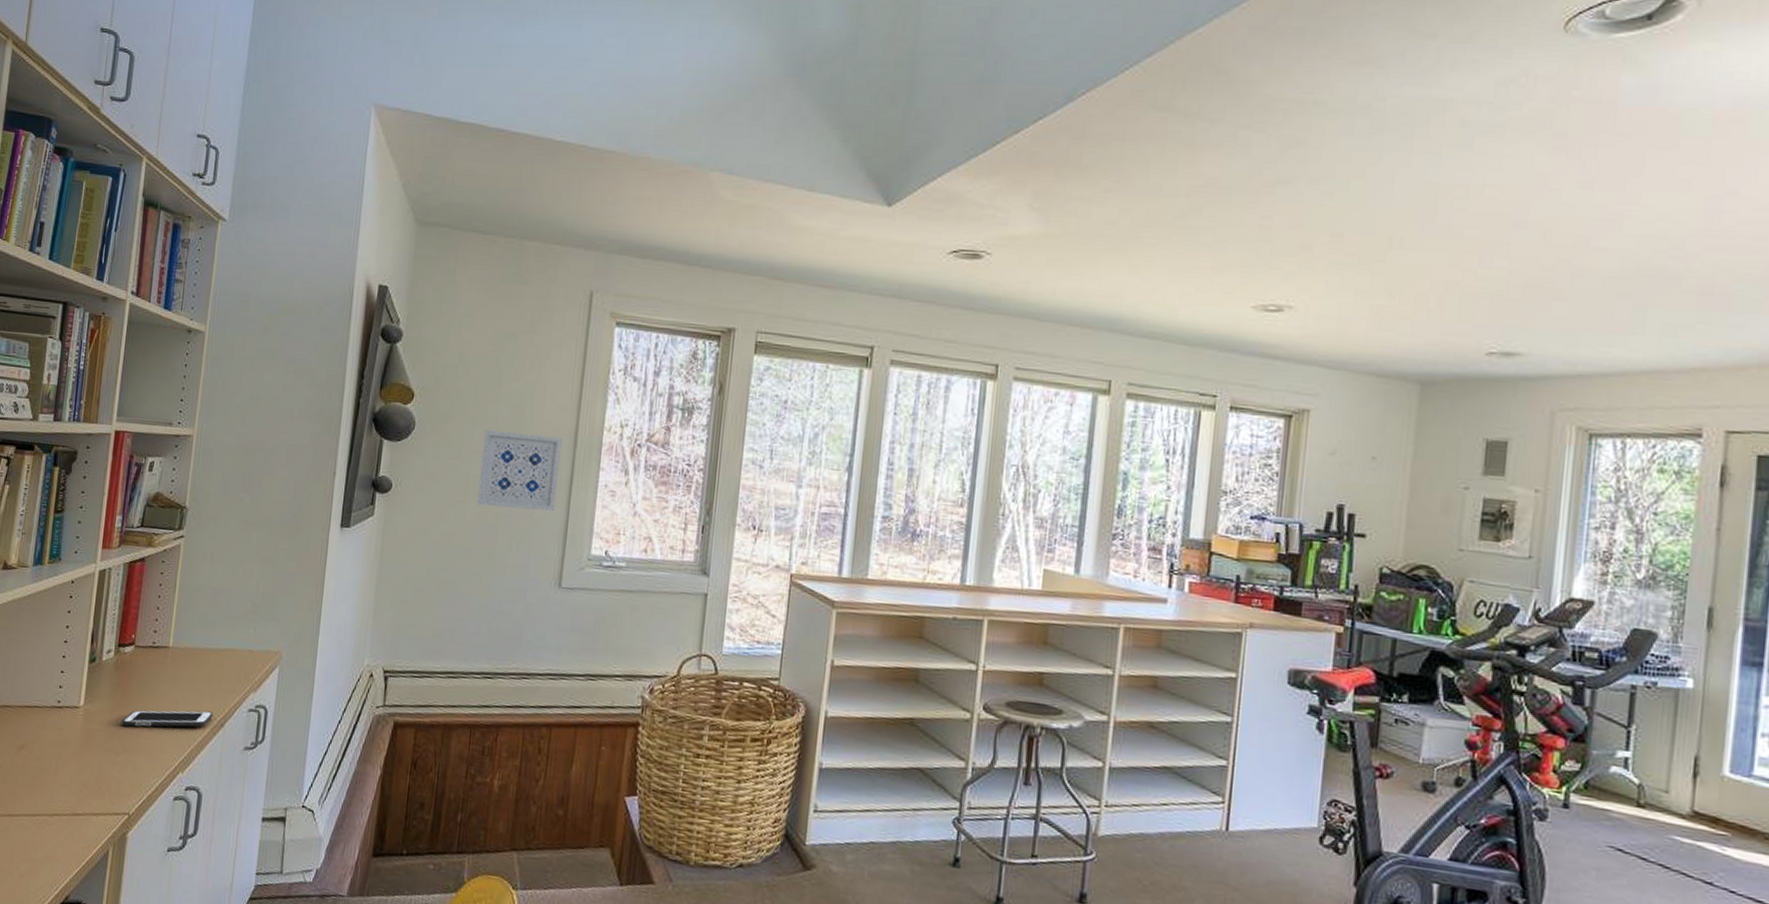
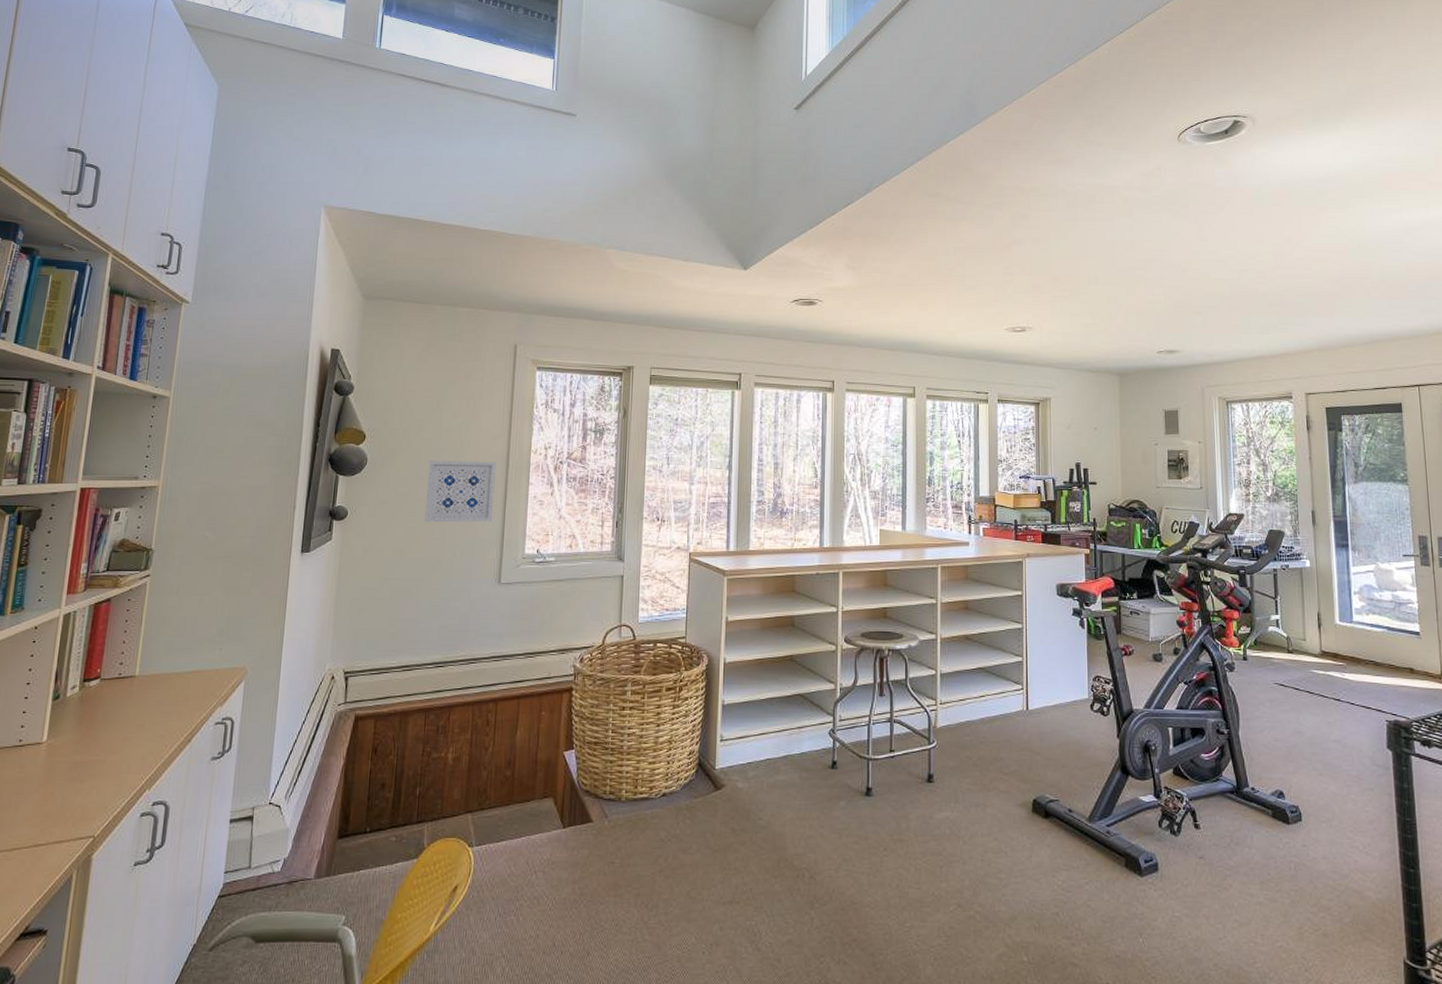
cell phone: present [122,710,214,727] -> none [86,729,180,754]

